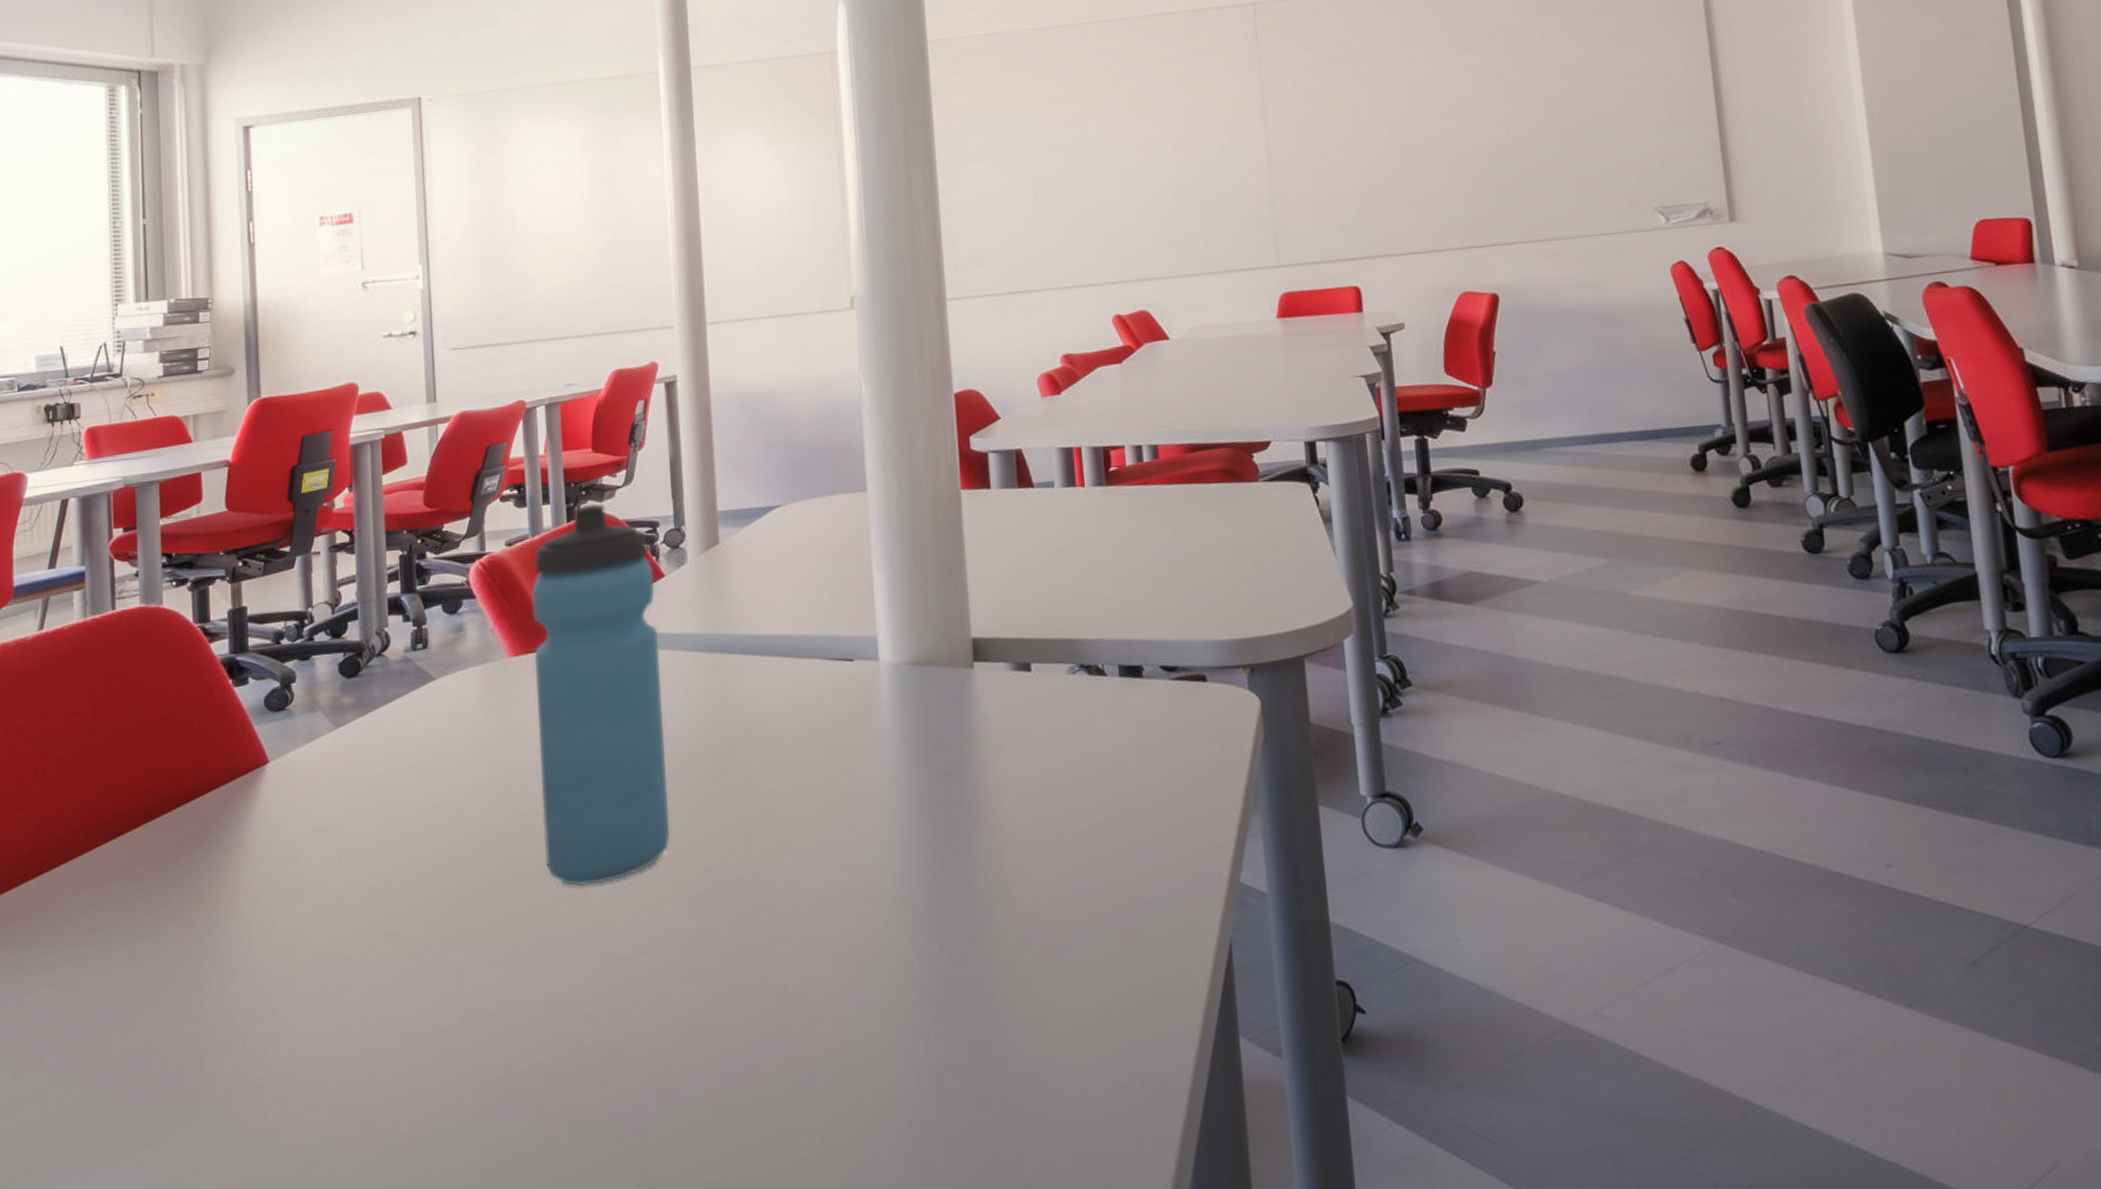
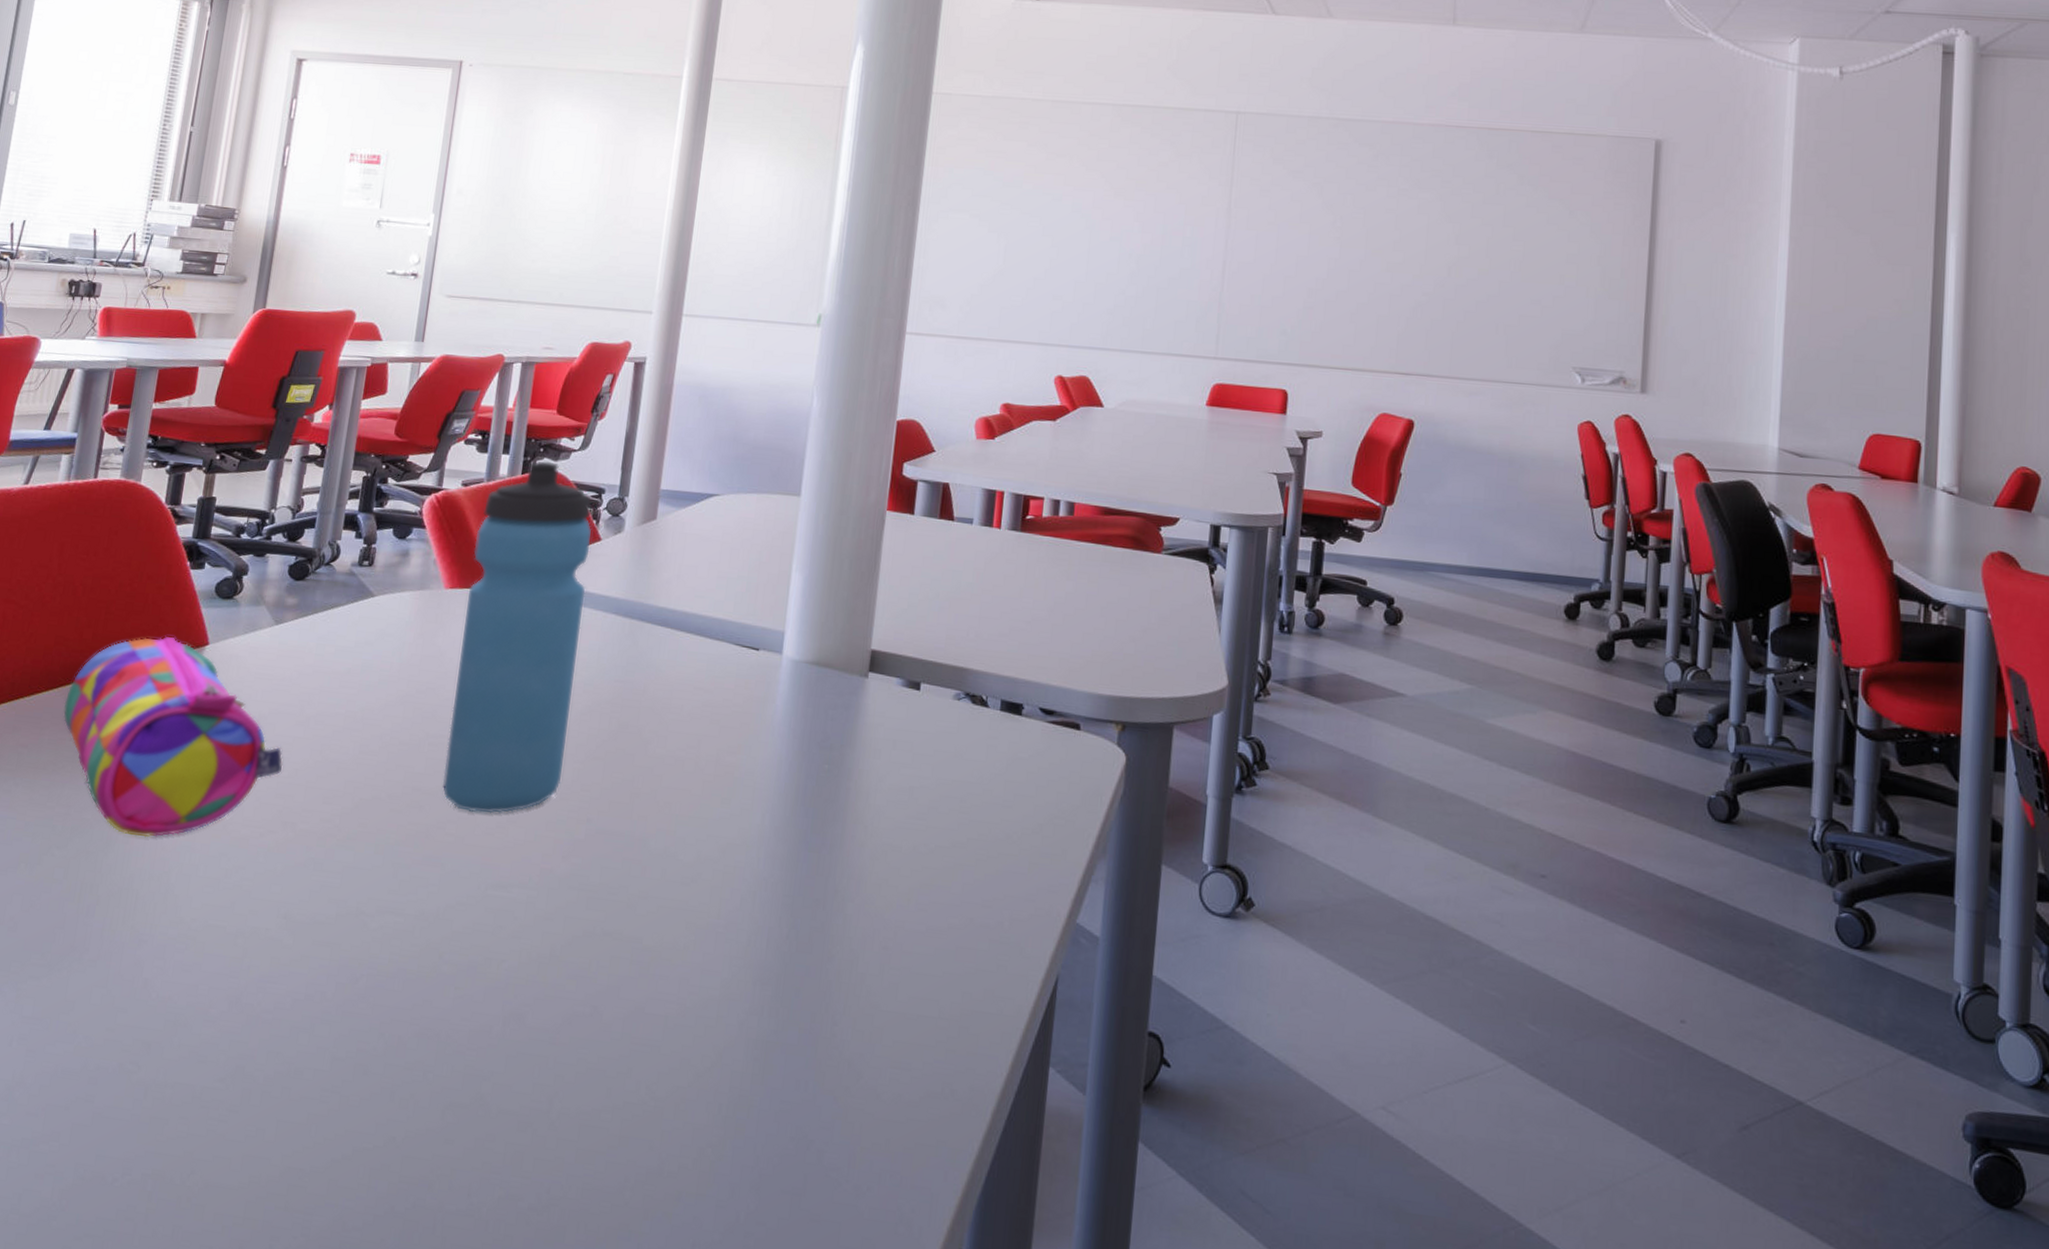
pencil case: none [126,761,373,978] -> present [63,635,283,838]

